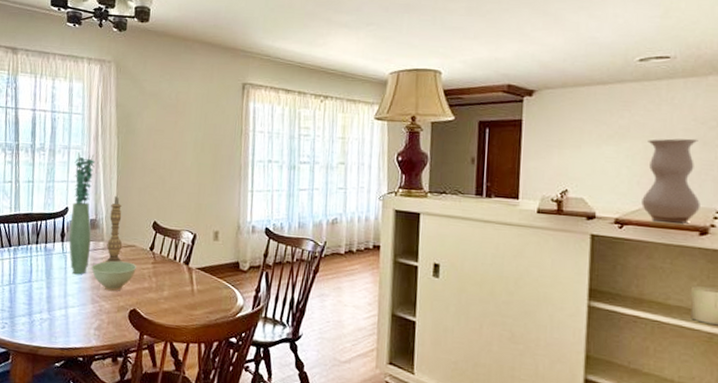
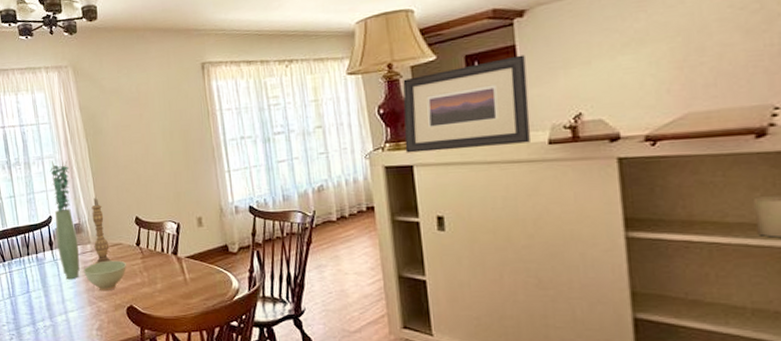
picture frame: none [415,129,529,209] -> present [403,54,531,153]
vase: present [641,138,700,224] -> none [673,28,753,131]

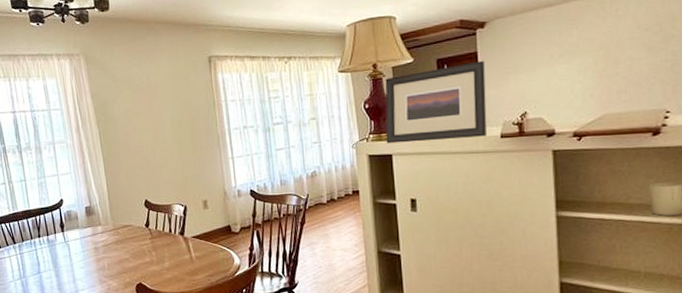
vase: present [50,161,80,280] -> none [61,146,91,260]
bowl: present [83,260,126,292] -> none [94,241,136,271]
candlestick: present [91,197,113,265] -> none [102,181,123,245]

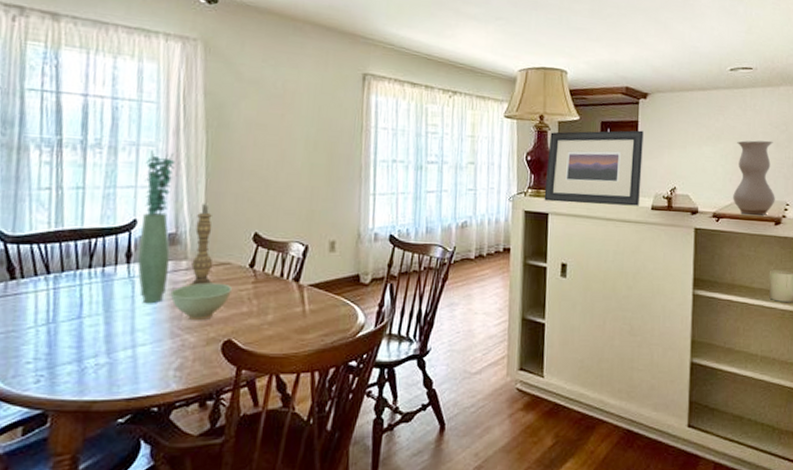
vase: none [61,146,91,260] -> present [137,150,175,304]
bowl: none [94,241,136,271] -> present [170,282,232,321]
candlestick: none [102,181,123,245] -> present [188,203,214,287]
vase: none [596,45,651,129] -> present [733,140,775,215]

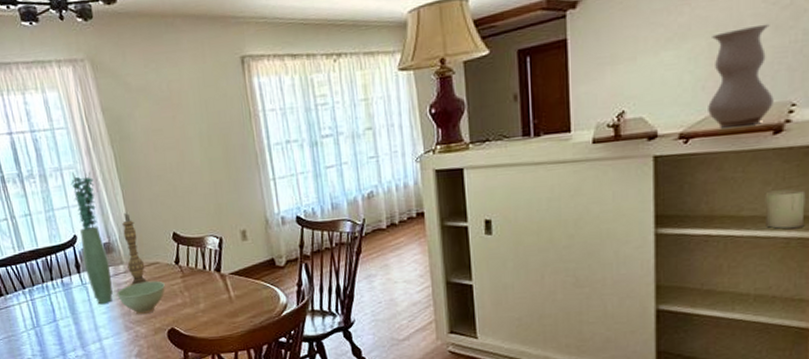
picture frame: present [544,130,644,206] -> none [455,49,577,156]

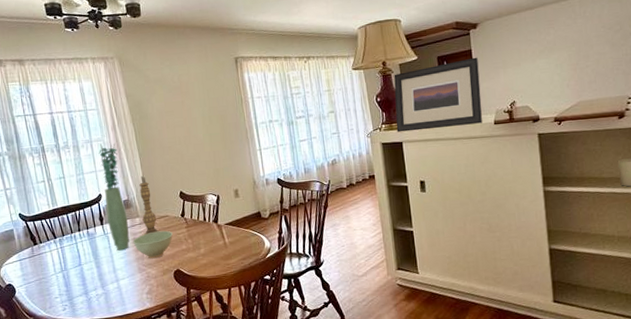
picture frame: none [455,49,577,156] -> present [394,57,483,132]
vase: present [708,23,774,128] -> none [570,42,617,114]

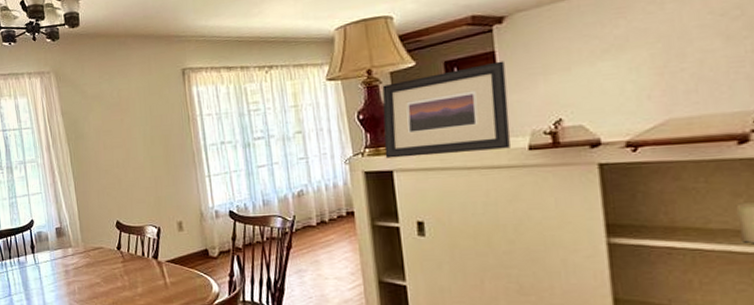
vase: present [99,144,130,251] -> none [32,165,61,283]
bowl: present [133,230,173,259] -> none [64,264,107,295]
candlestick: present [139,175,160,236] -> none [73,201,94,268]

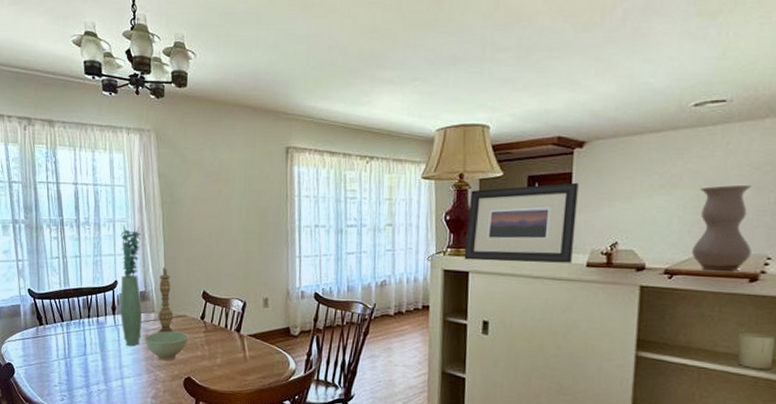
vase: none [32,165,61,283] -> present [119,225,143,346]
bowl: none [64,264,107,295] -> present [144,331,188,361]
candlestick: none [73,201,94,268] -> present [156,266,175,334]
vase: none [653,34,734,137] -> present [692,184,752,271]

